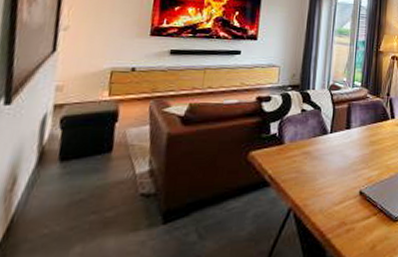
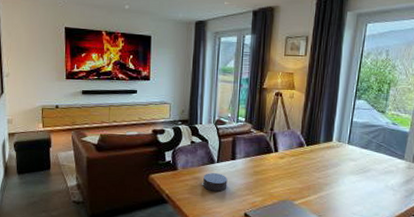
candle: none [311,146,342,167] -> present [201,173,228,192]

